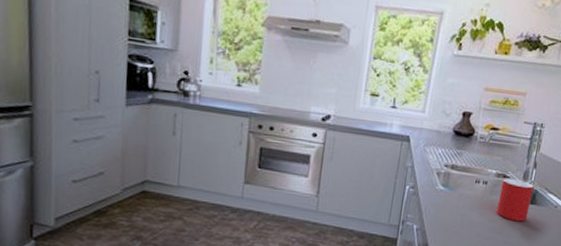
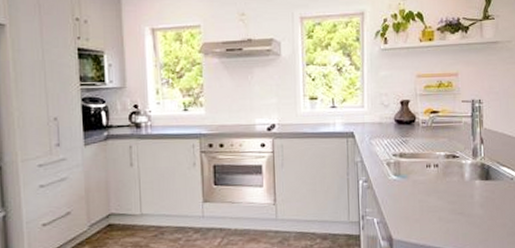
cup: present [496,178,534,222] -> none [452,157,486,200]

